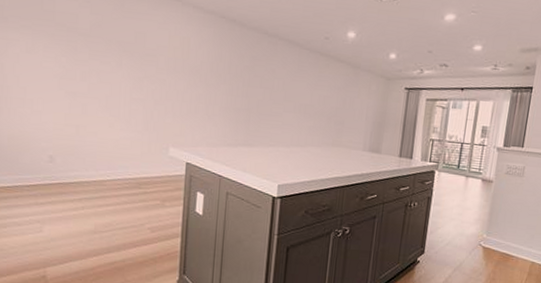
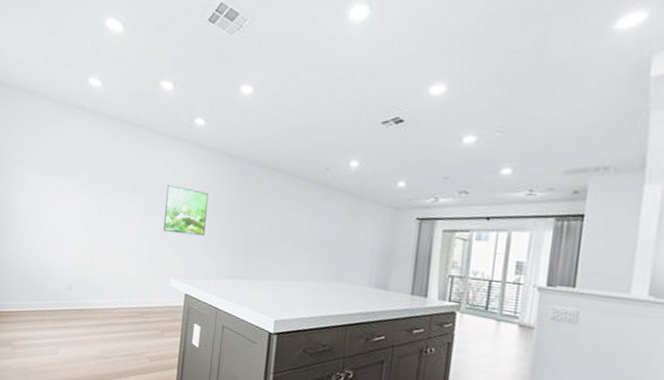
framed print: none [159,48,207,103] -> present [163,185,208,236]

